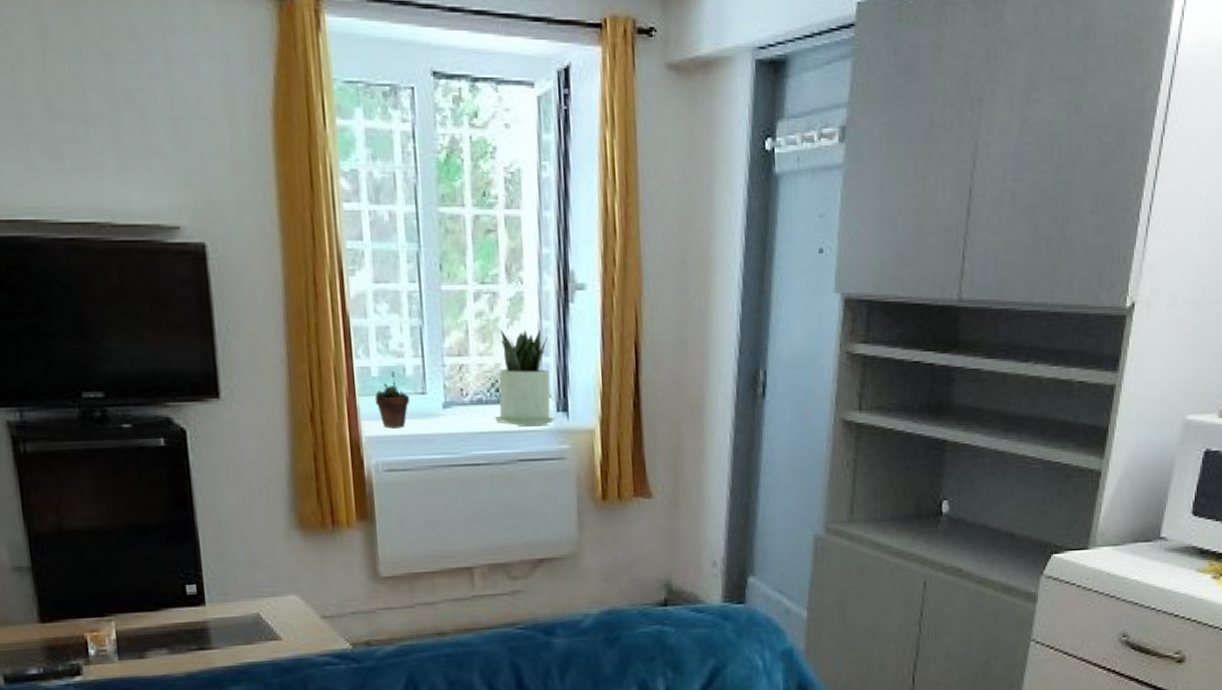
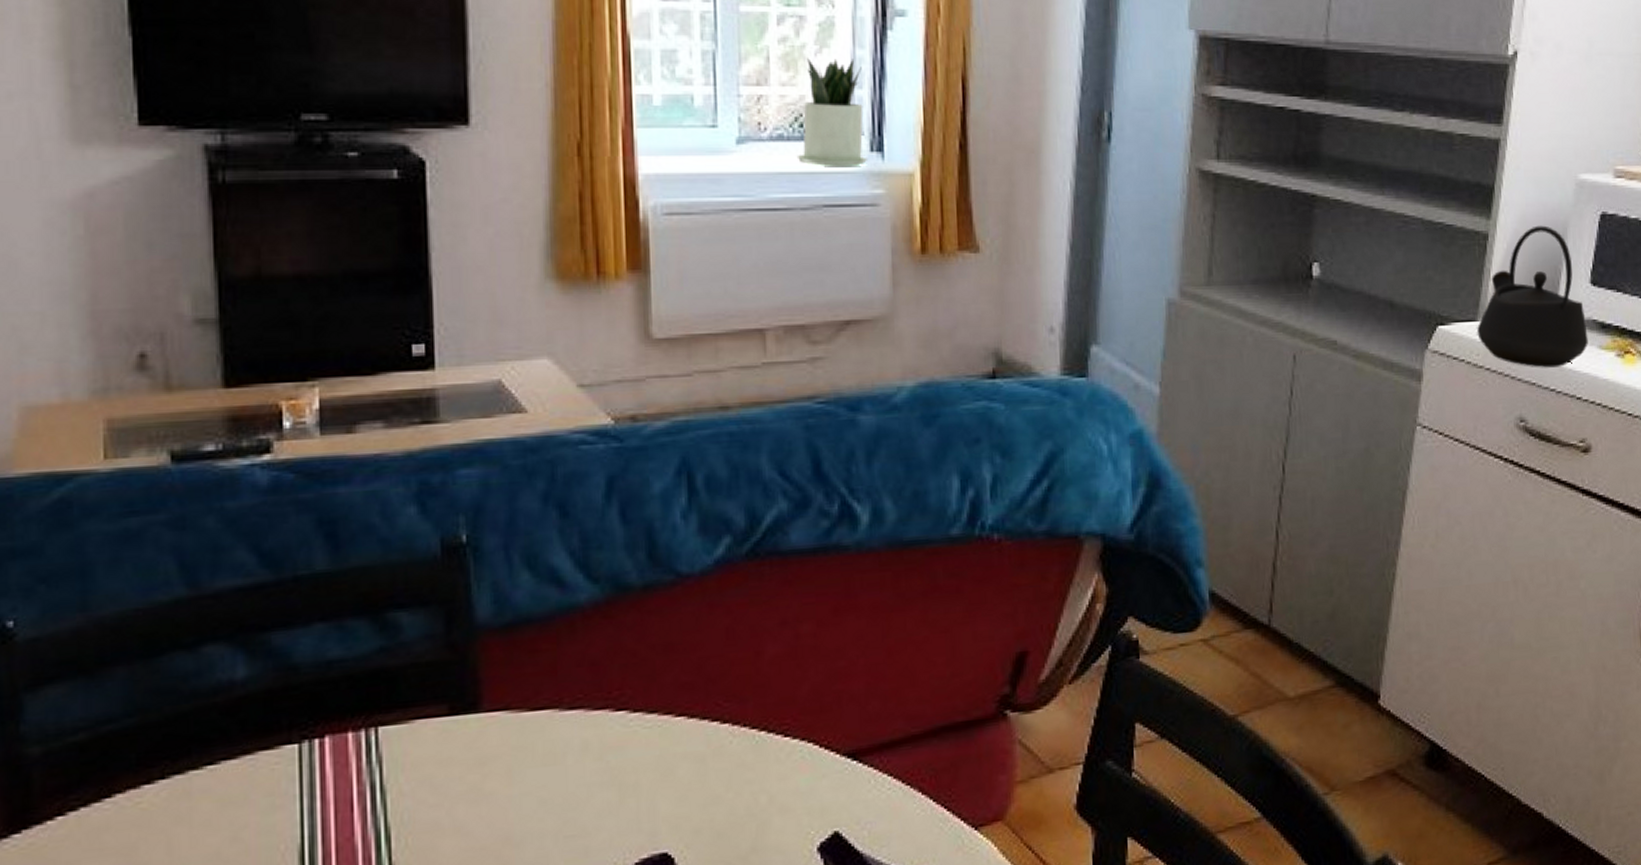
succulent plant: present [375,371,410,429] -> none [656,101,698,166]
kettle: none [1088,462,1187,590] -> present [1477,225,1588,368]

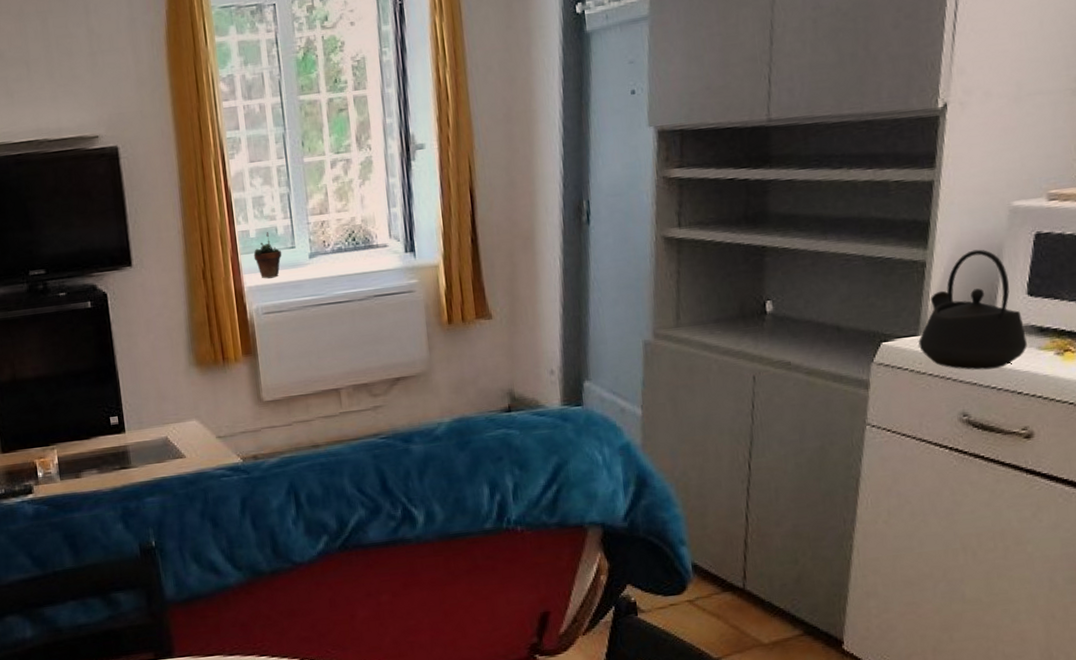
succulent plant: none [656,101,698,166] -> present [253,232,282,279]
planter: present [796,58,867,168] -> none [352,186,403,268]

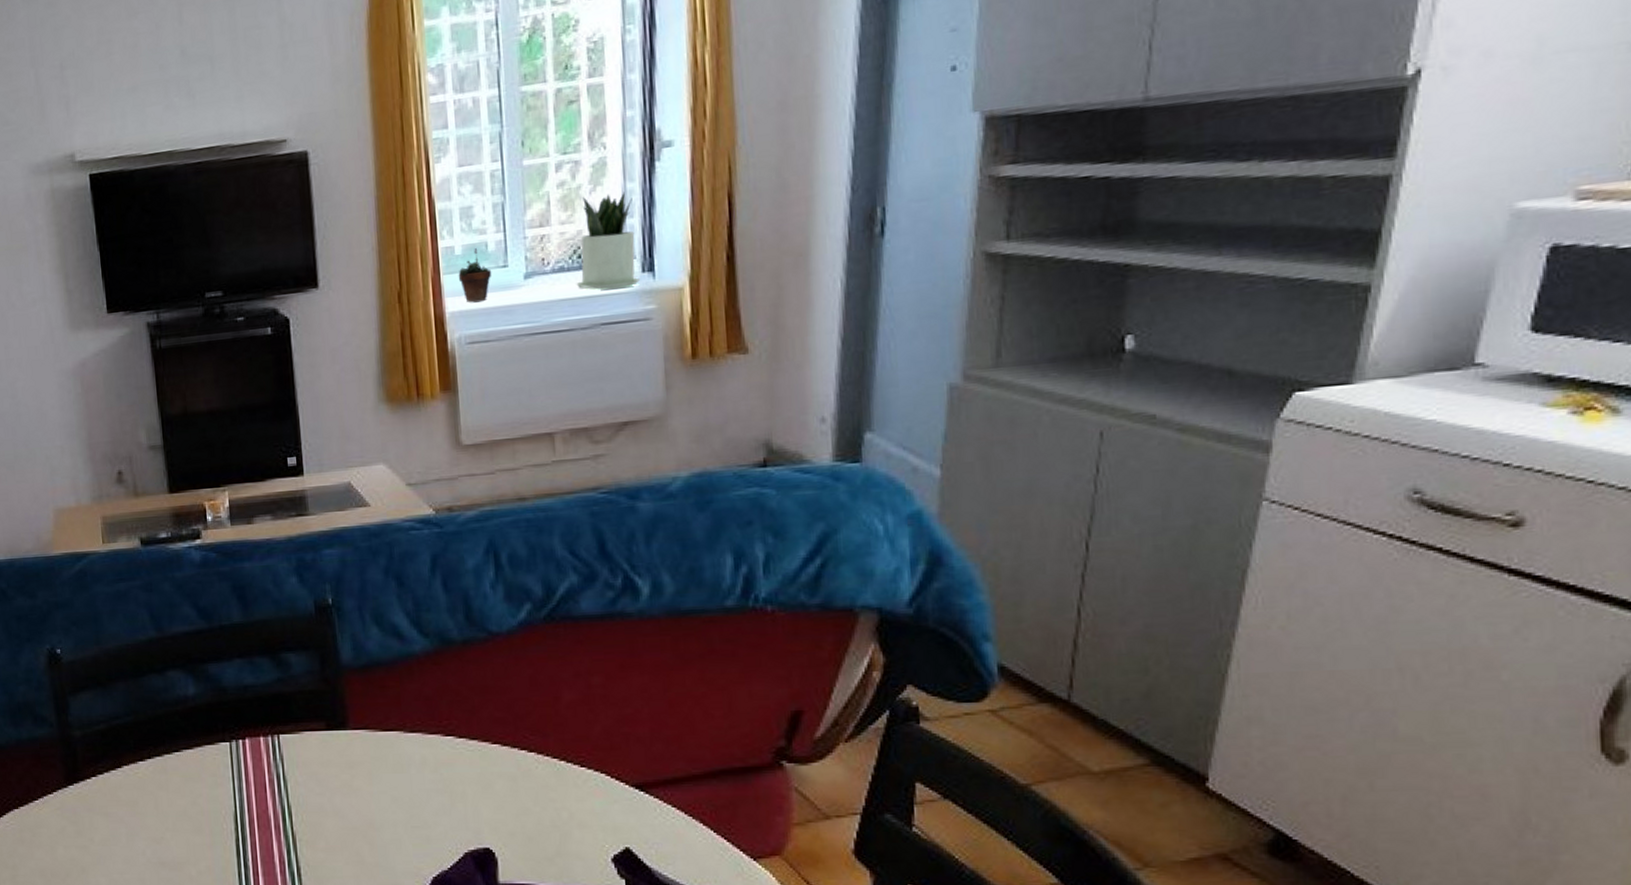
planter: none [352,186,403,268] -> present [576,192,639,290]
kettle: present [918,249,1027,371] -> none [1351,268,1524,433]

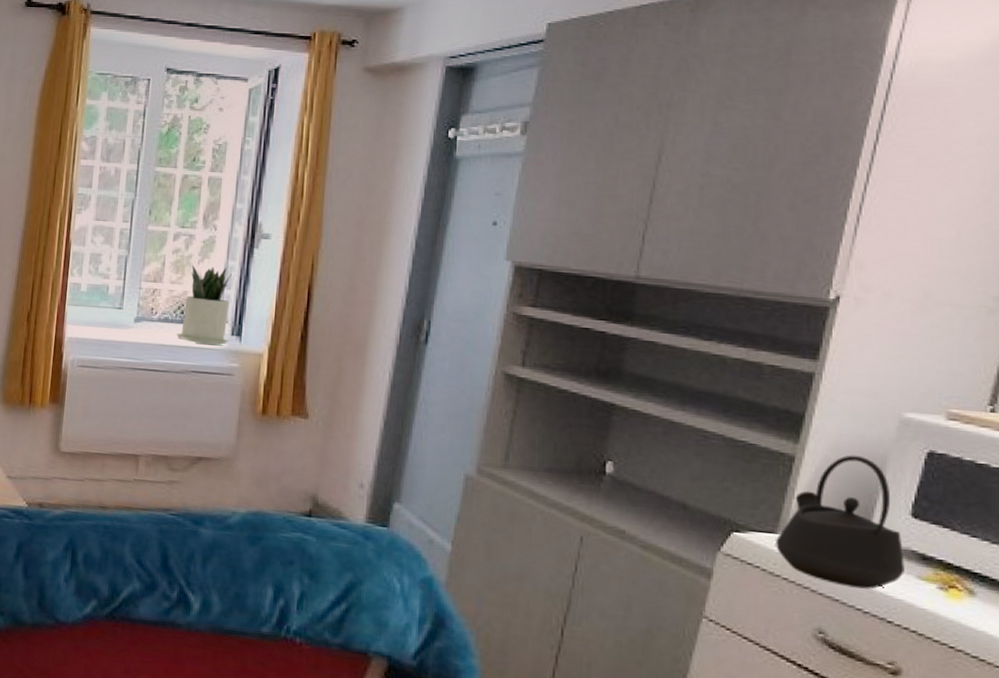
succulent plant: present [458,248,492,303] -> none [80,289,109,334]
kettle: none [1351,268,1524,433] -> present [776,455,905,590]

